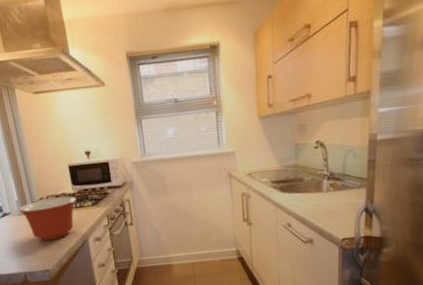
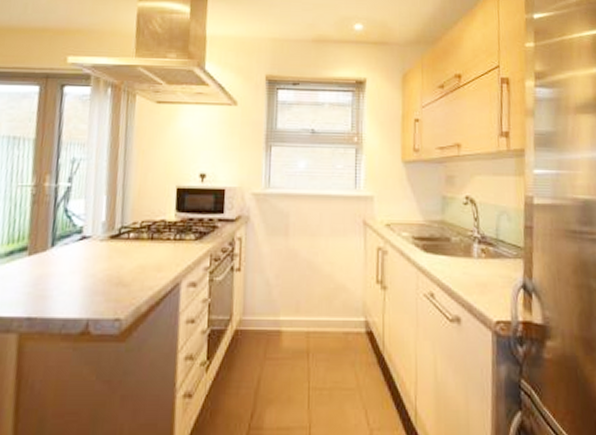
mixing bowl: present [18,196,77,241] -> none [102,224,178,278]

